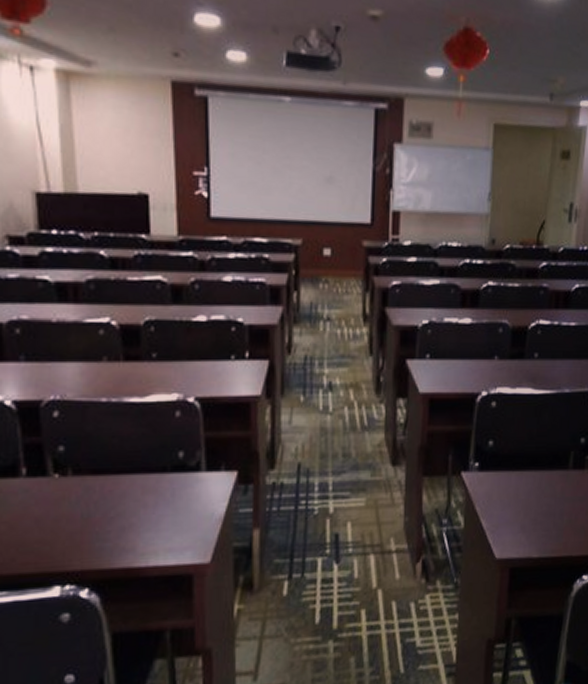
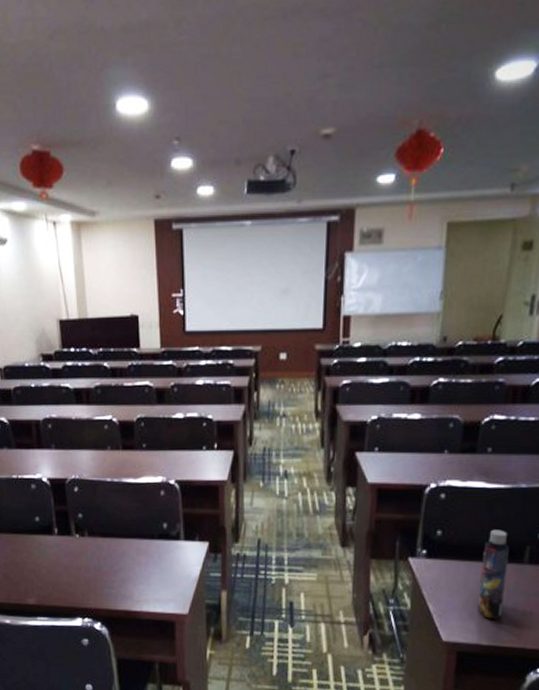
bottle: none [528,436,556,530] -> present [477,529,509,619]

